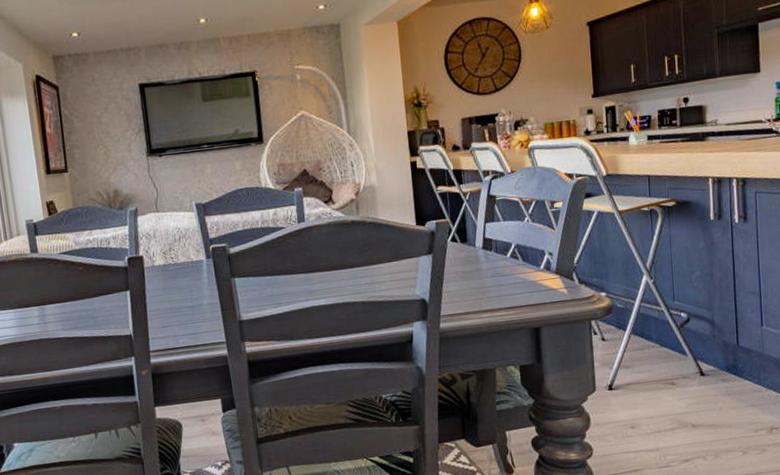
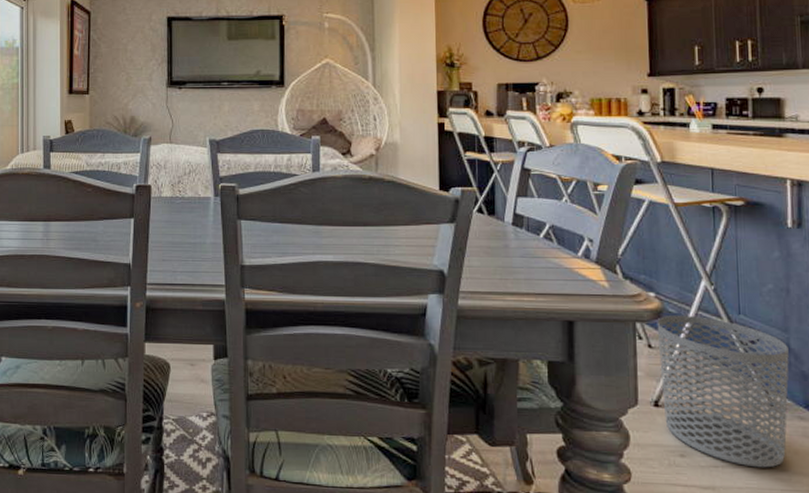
waste bin: none [608,307,714,427] -> present [657,315,789,468]

